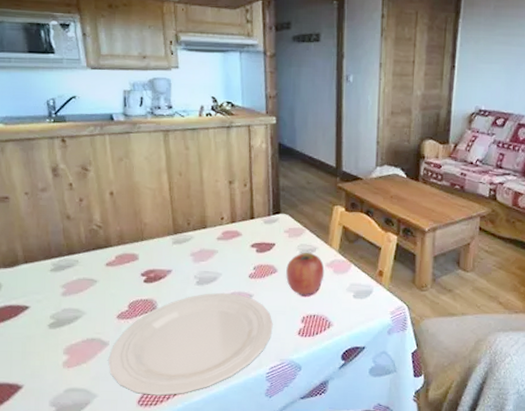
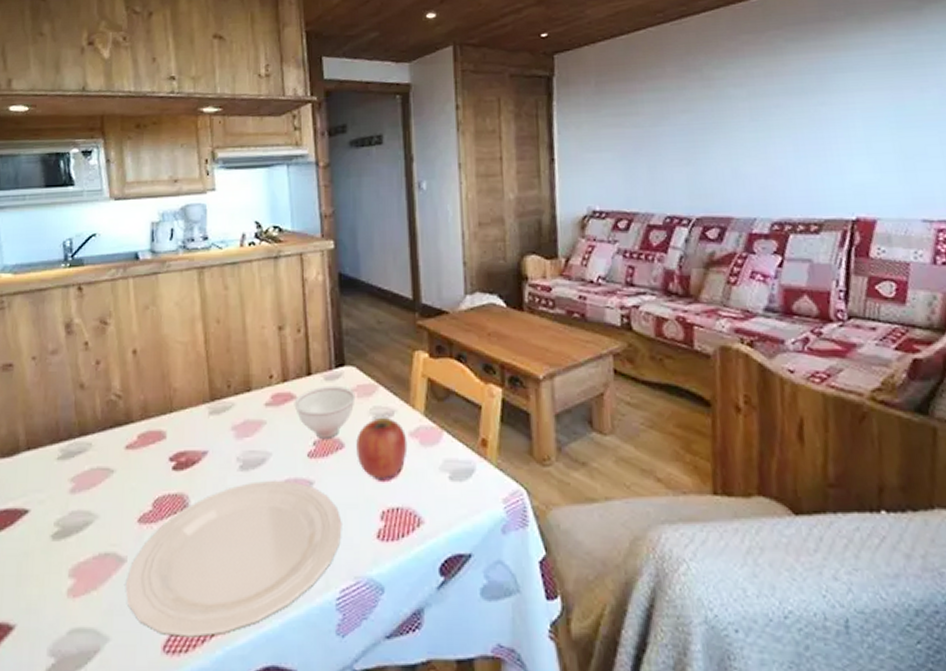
bowl: none [239,227,287,265] -> present [294,385,356,438]

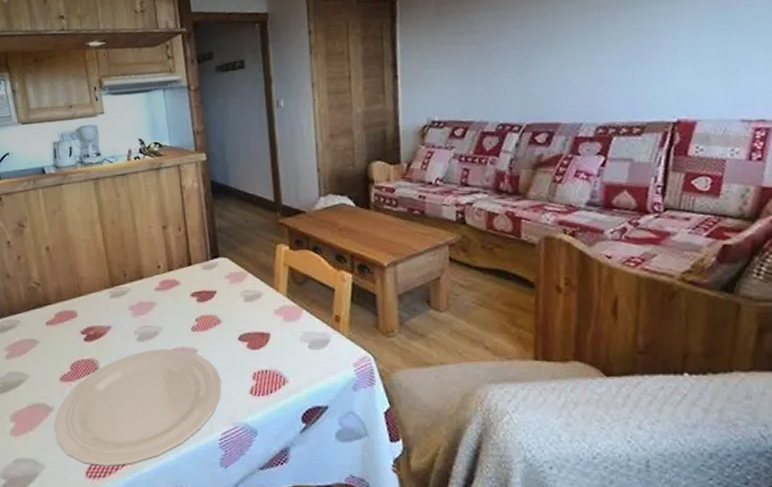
bowl: present [294,385,356,438] -> none [178,273,229,316]
fruit: present [356,417,408,478] -> none [231,298,273,347]

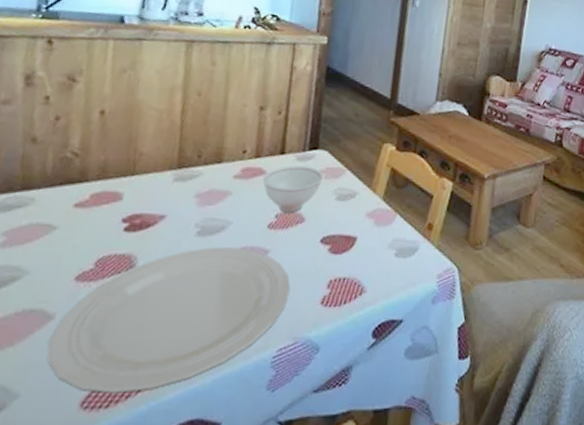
bowl: none [178,273,229,316] -> present [262,165,324,213]

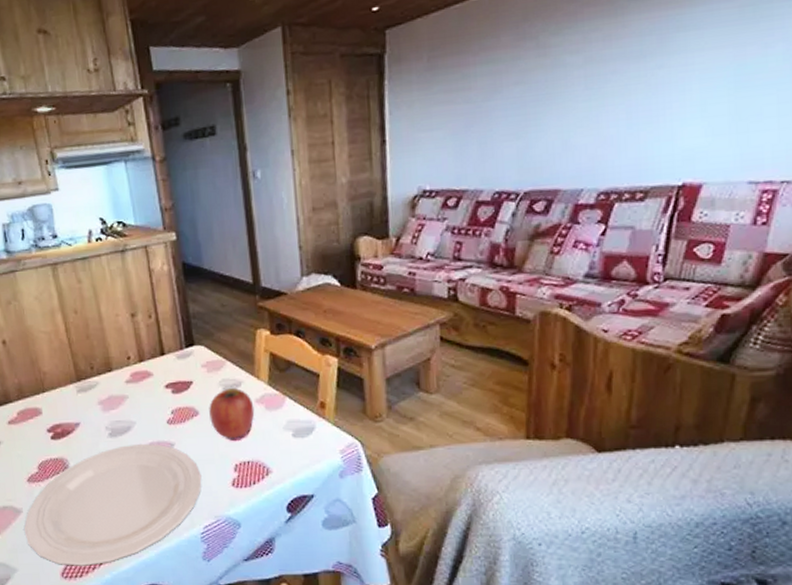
bowl: present [262,165,324,213] -> none [151,362,206,408]
fruit: none [315,197,364,251] -> present [209,387,255,438]

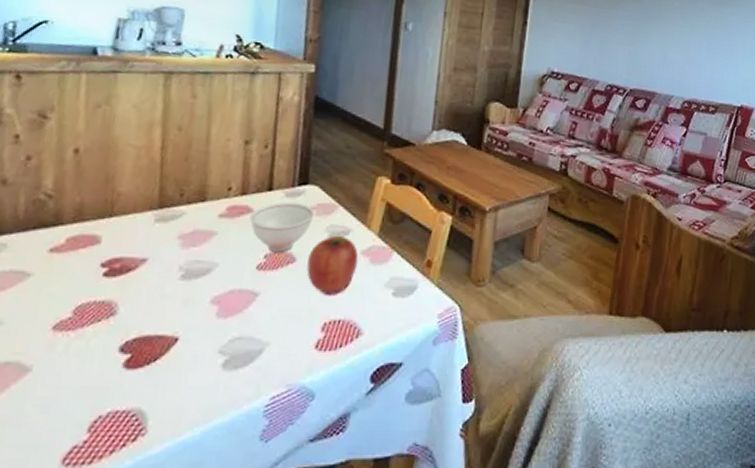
plate: present [24,443,202,567] -> none [25,290,282,450]
bowl: none [151,362,206,408] -> present [249,202,315,252]

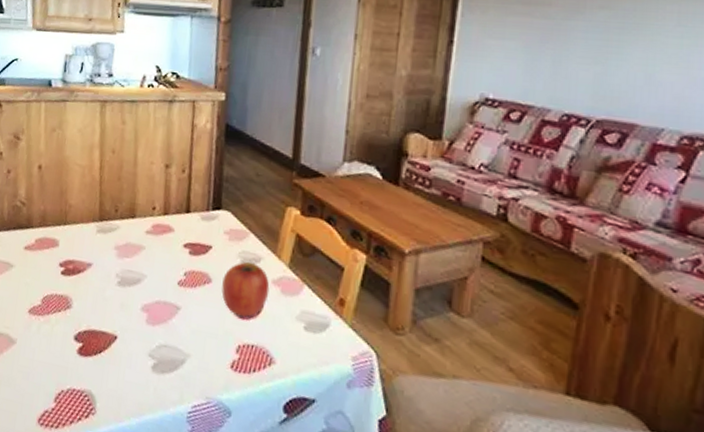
bowl: present [249,202,315,252] -> none [171,224,228,272]

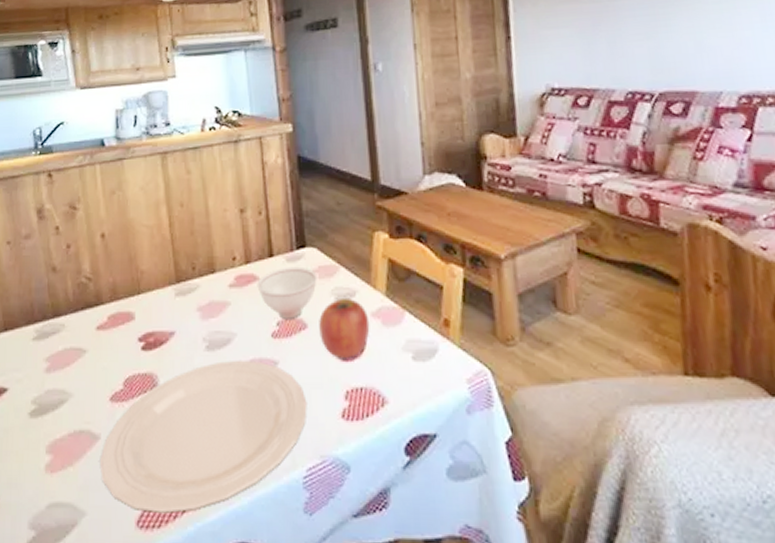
plate: none [13,297,201,421] -> present [99,360,307,515]
bowl: none [171,224,228,272] -> present [257,266,317,319]

